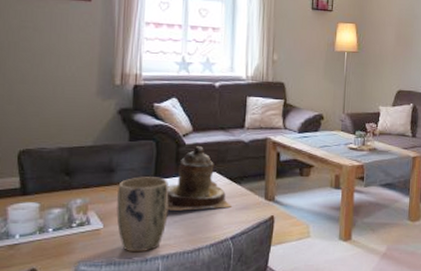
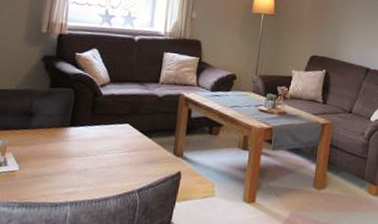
plant pot: present [116,177,169,253] -> none [32,123,83,197]
teapot: present [167,146,232,211] -> none [79,97,141,160]

